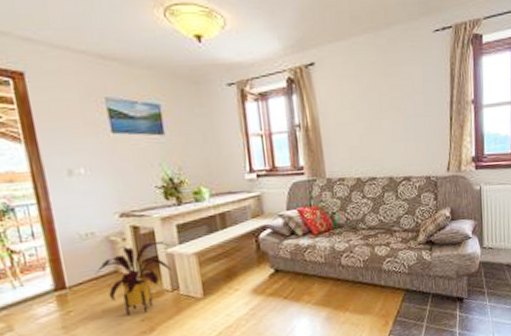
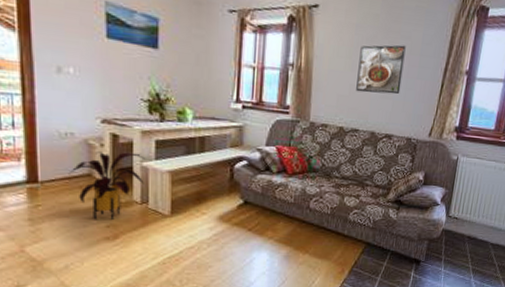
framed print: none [363,86,411,140] -> present [356,45,406,95]

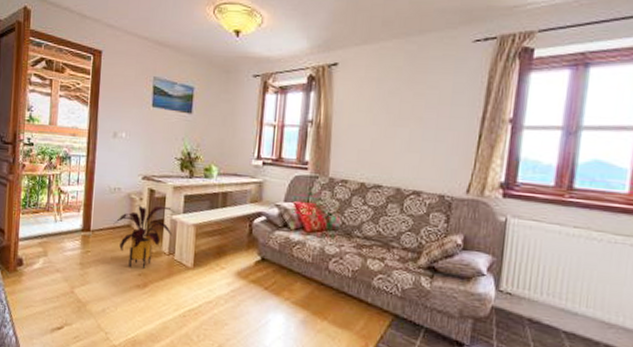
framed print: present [356,45,406,95] -> none [378,95,434,148]

